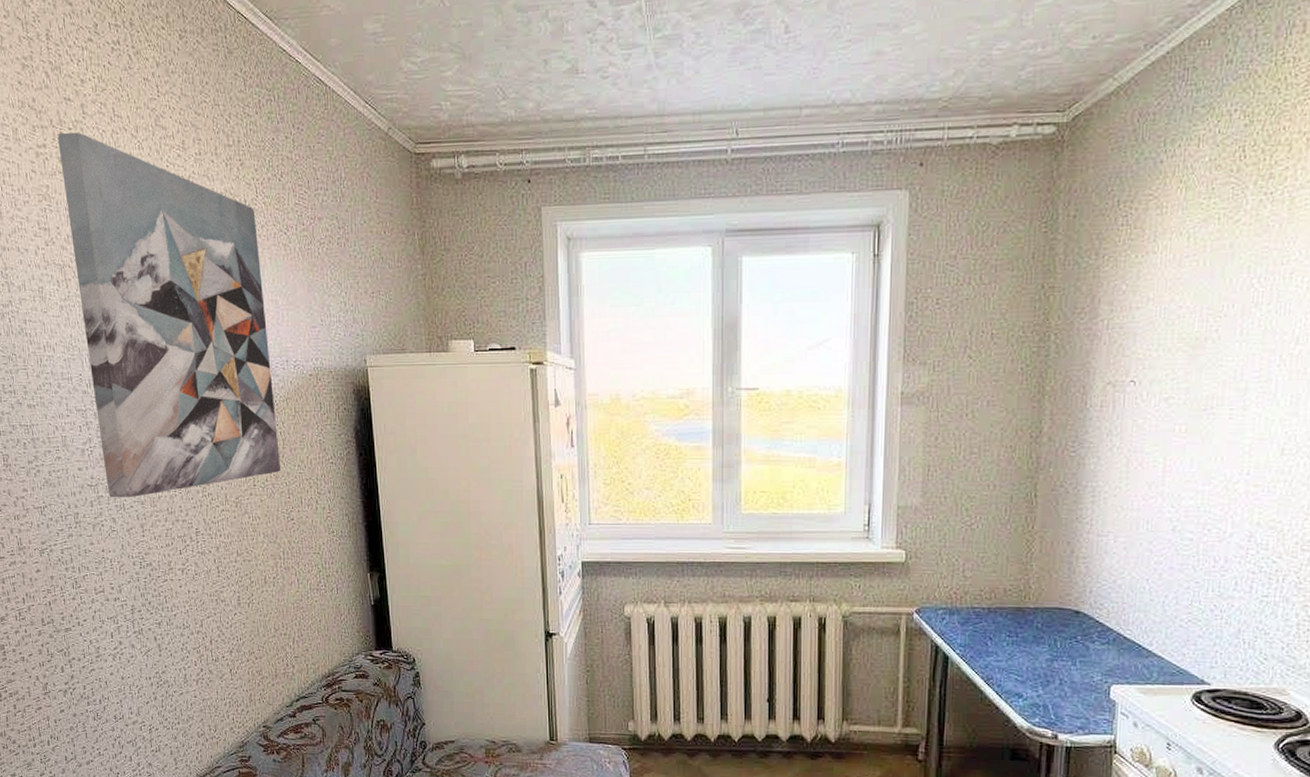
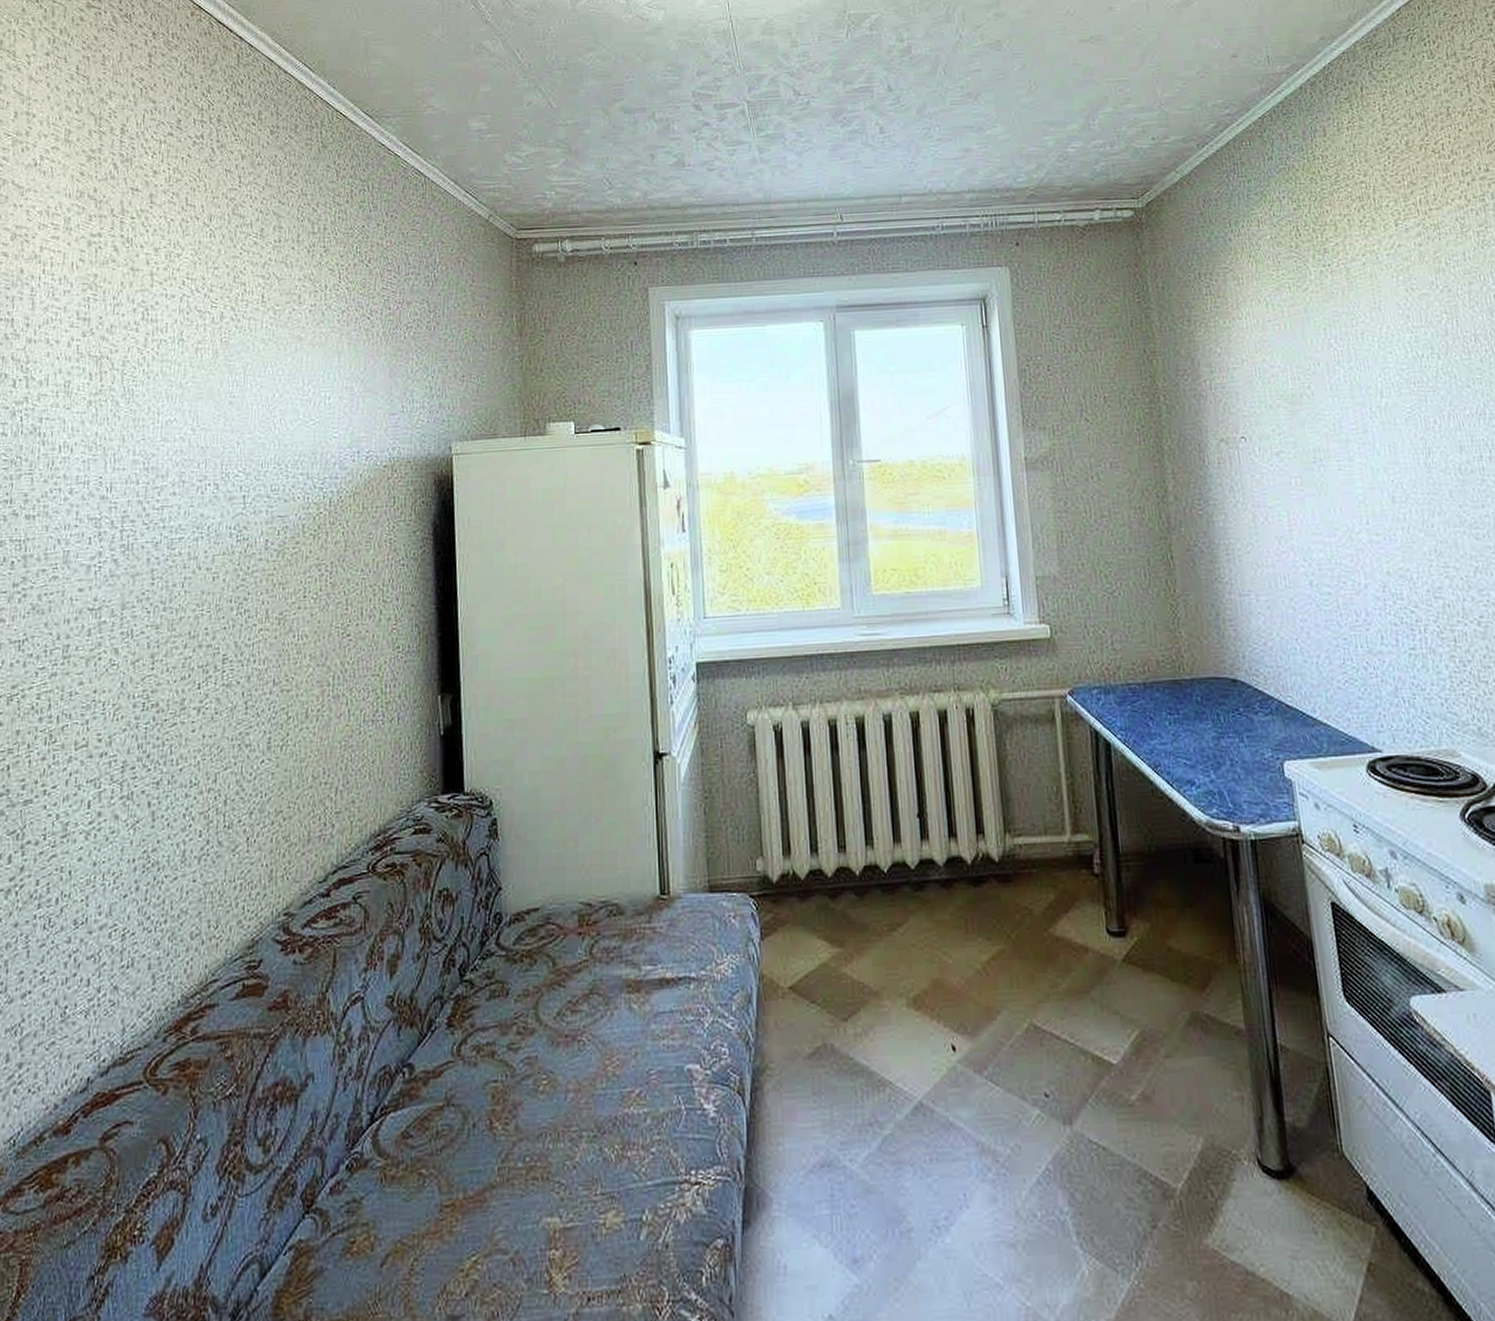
wall art: present [58,132,280,498] -> none [113,221,340,624]

